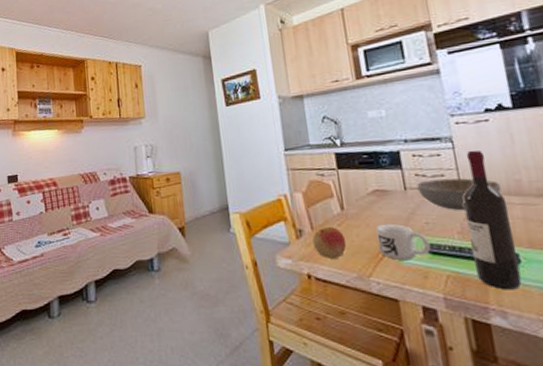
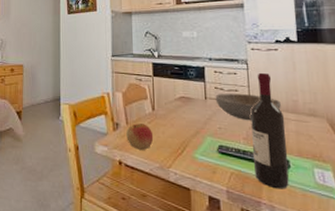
mug: present [375,223,431,261] -> none [178,125,221,157]

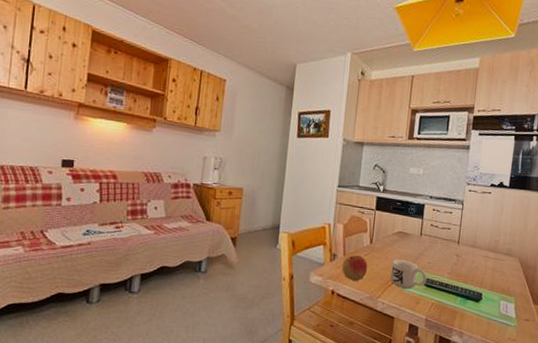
mug: none [178,125,221,157] -> present [390,258,427,289]
bowl: present [215,93,281,121] -> none [429,230,485,258]
wine bottle: present [250,72,289,189] -> none [452,213,486,318]

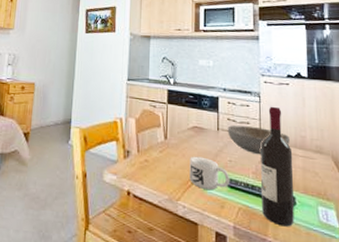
apple: present [342,255,368,281] -> none [137,152,164,180]
bowl: none [429,230,485,258] -> present [227,125,290,155]
wine bottle: none [452,213,486,318] -> present [260,106,294,227]

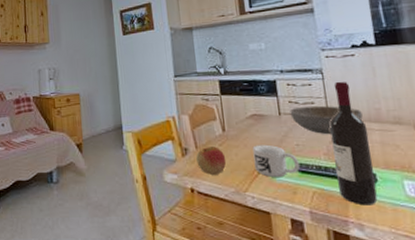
apple: none [137,152,164,180] -> present [196,147,227,175]

